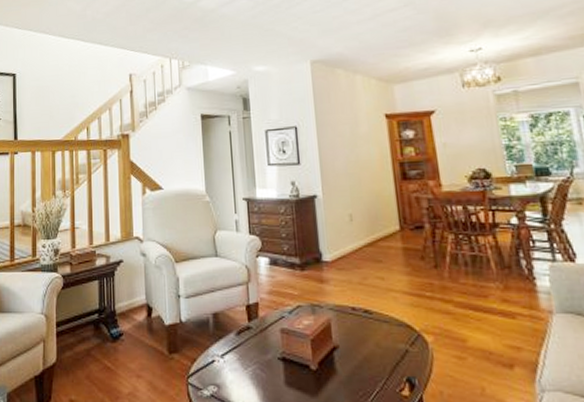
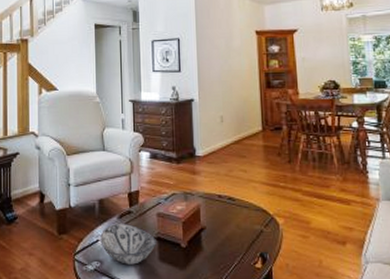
decorative bowl: none [216,340,282,390] -> present [100,223,156,265]

